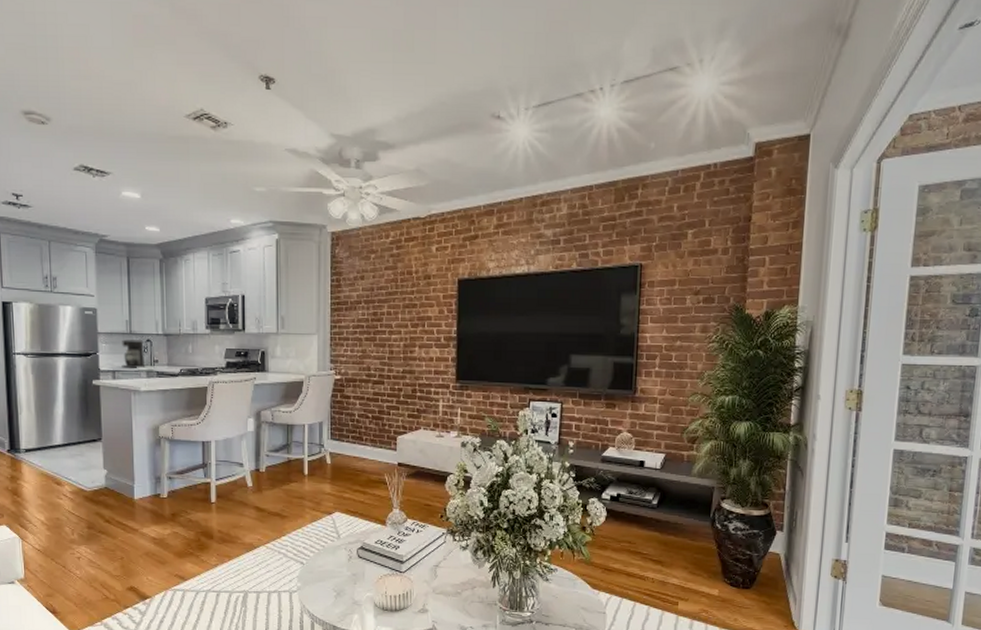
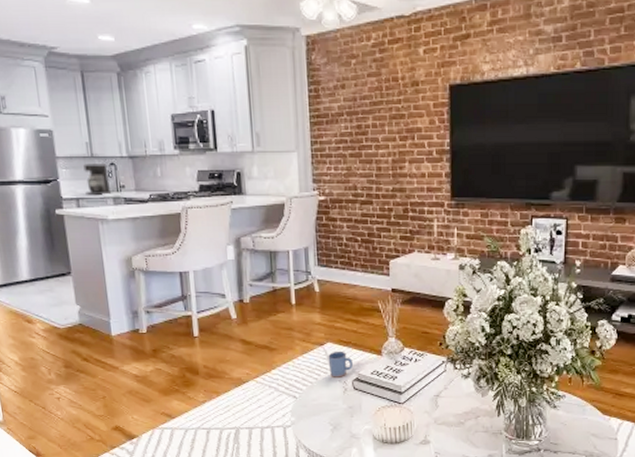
mug: none [335,520,359,546] -> present [328,351,354,377]

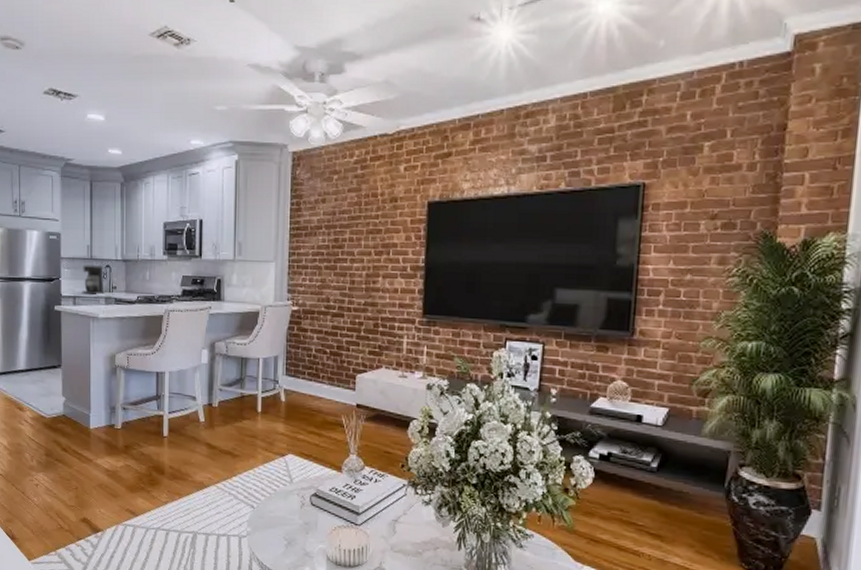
mug: present [328,351,354,377] -> none [288,463,313,491]

